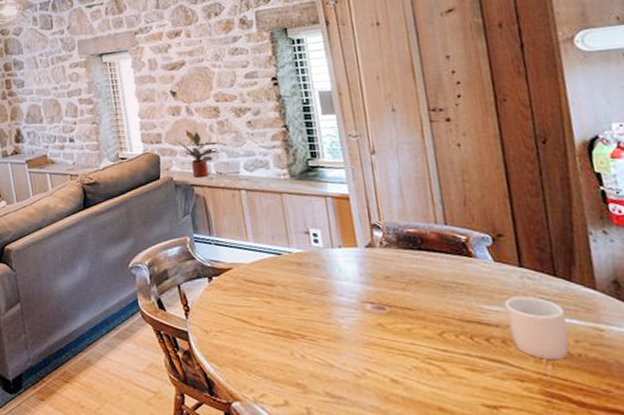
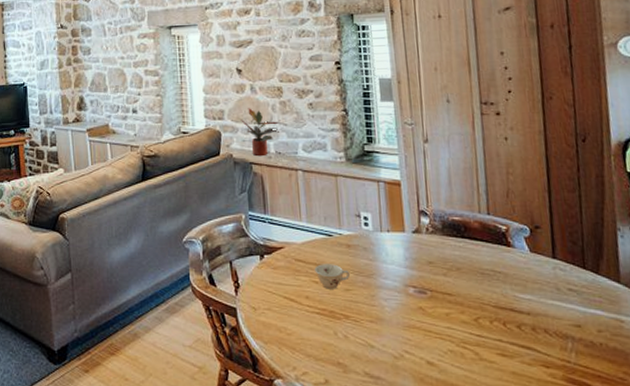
teacup: none [265,283,303,309] -> present [314,264,350,289]
mug: present [504,296,570,359] -> none [536,287,593,348]

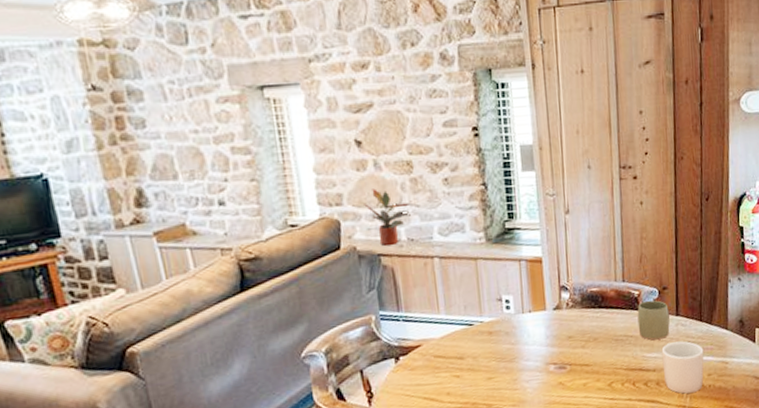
teacup: present [314,264,350,289] -> none [455,354,492,381]
mug: none [505,237,546,281] -> present [637,300,670,341]
mug: none [536,287,593,348] -> present [661,341,704,394]

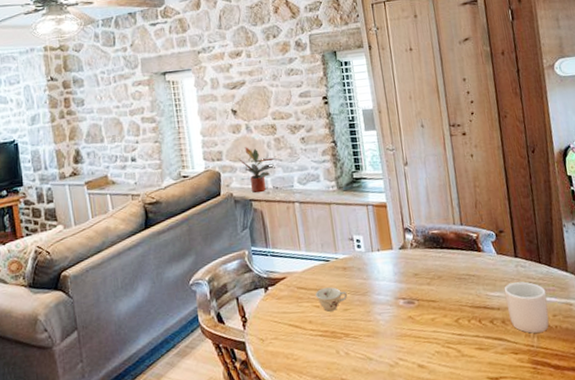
teacup: none [455,354,492,381] -> present [315,287,347,312]
mug: present [637,300,670,341] -> none [476,242,510,280]

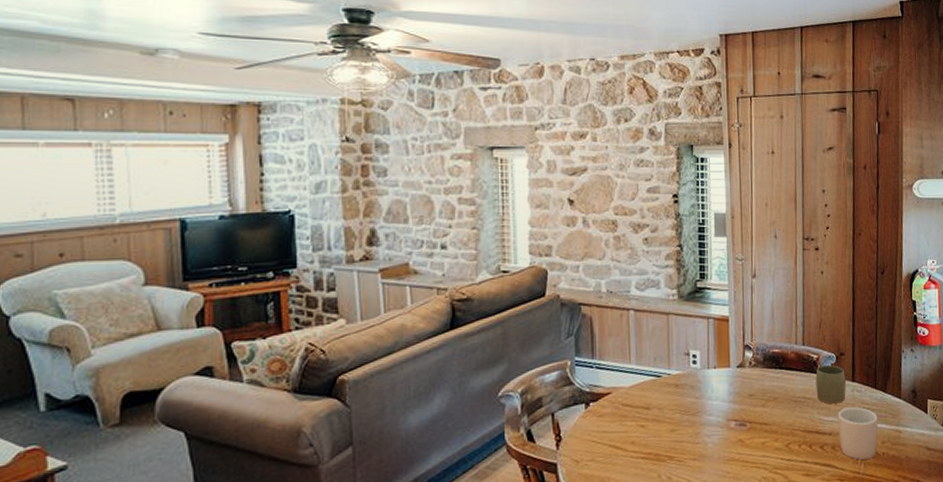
potted plant: present [238,147,274,193] -> none [570,243,611,297]
teacup: present [315,287,347,312] -> none [641,405,676,432]
mug: none [476,242,510,280] -> present [815,364,846,404]

